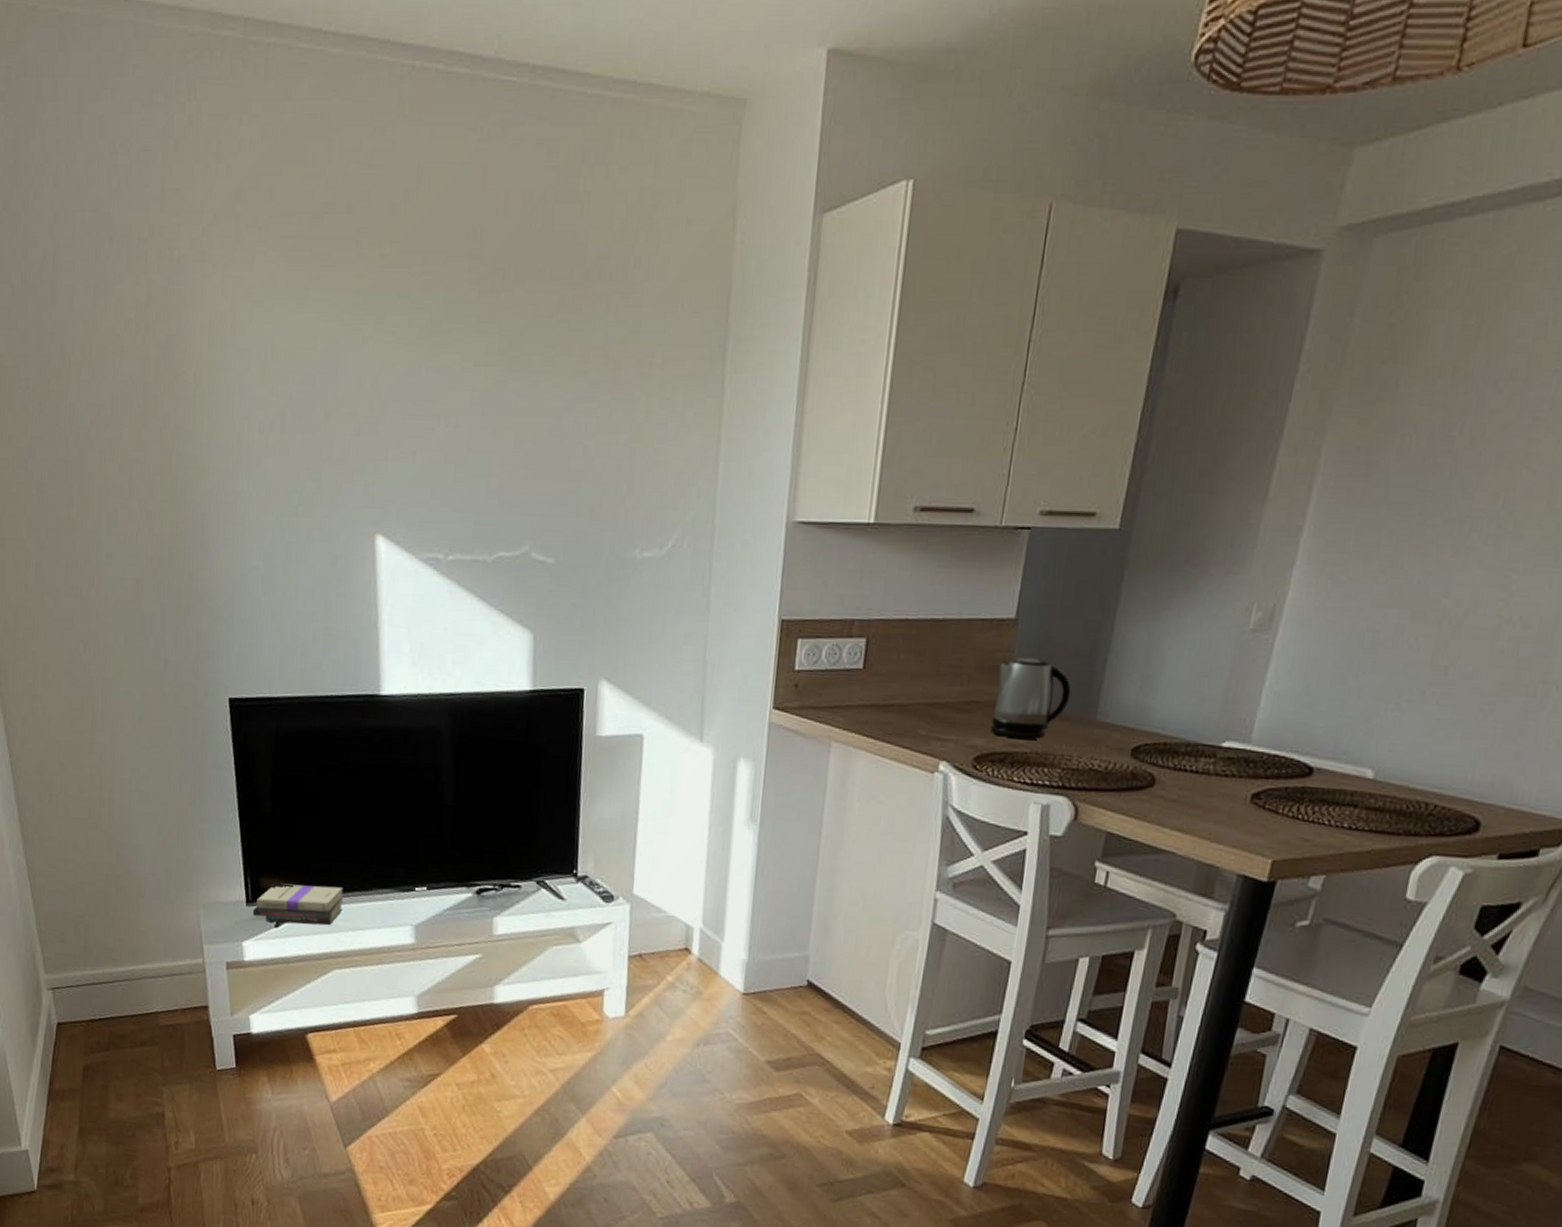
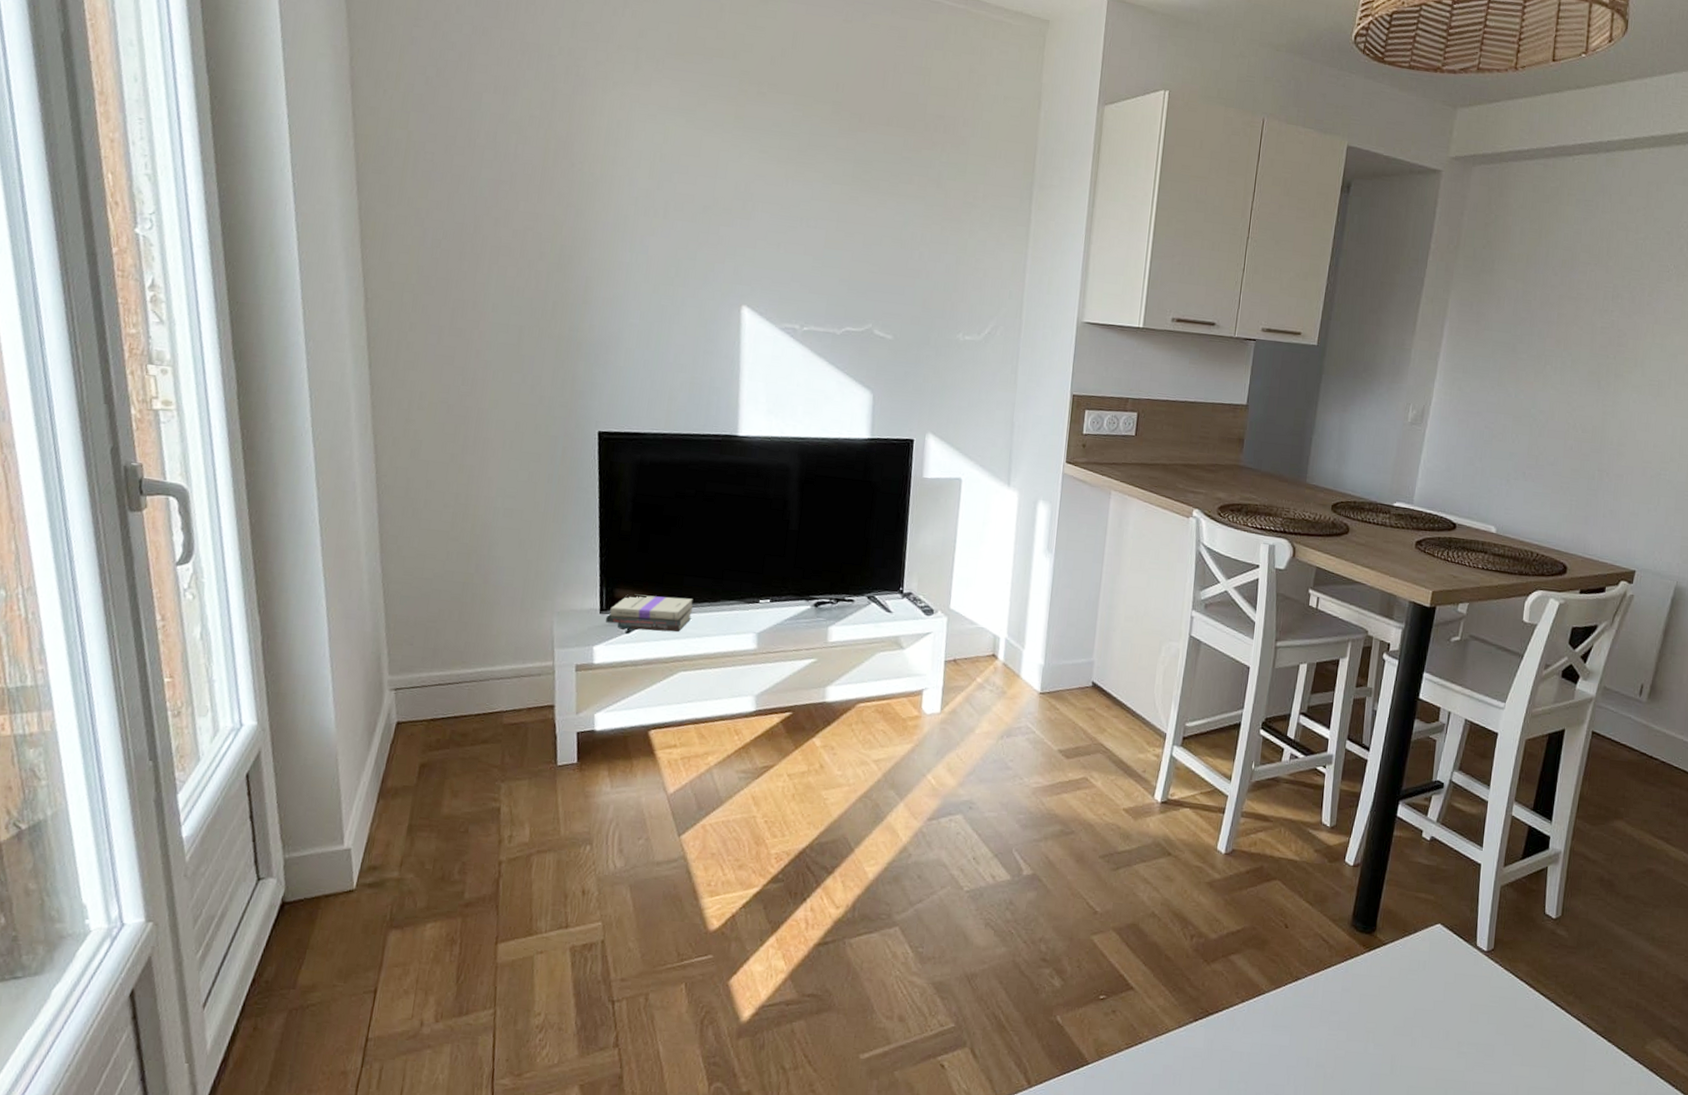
kettle: present [990,657,1072,739] -> none [1230,433,1288,495]

